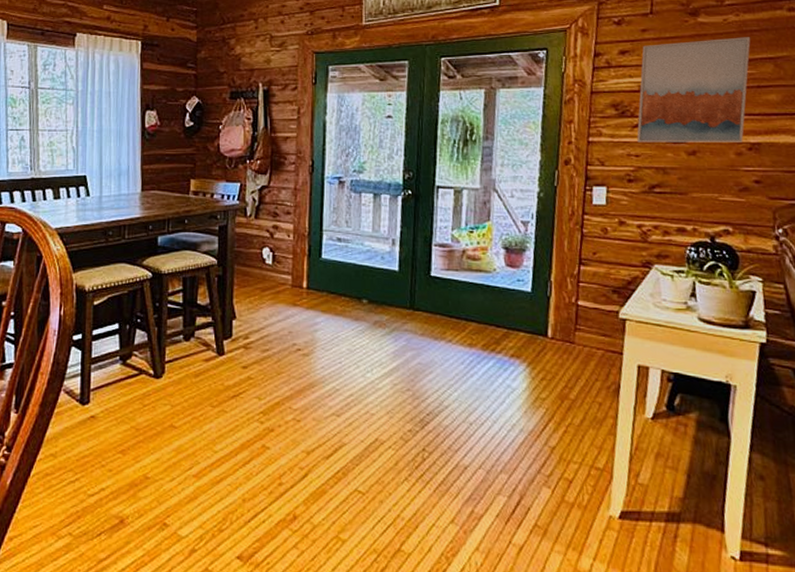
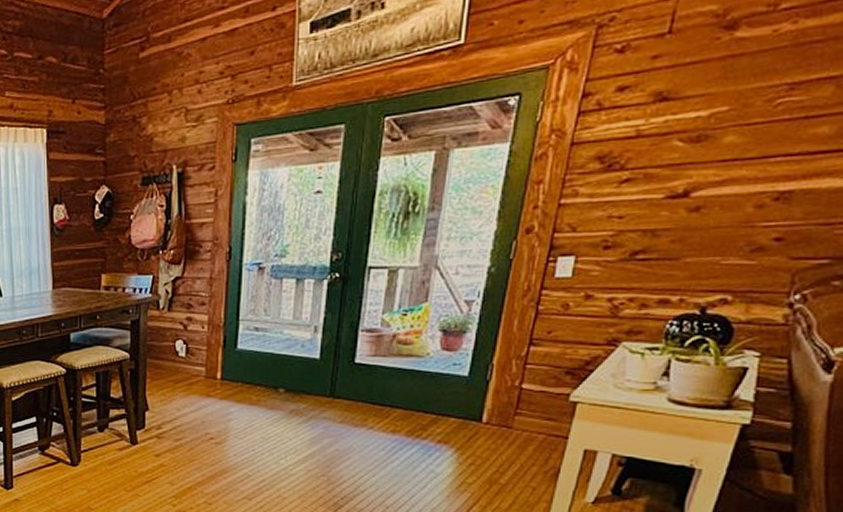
wall art: present [637,37,751,143] -> none [624,51,809,201]

